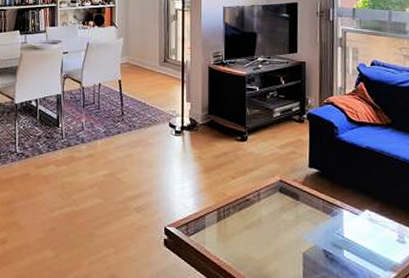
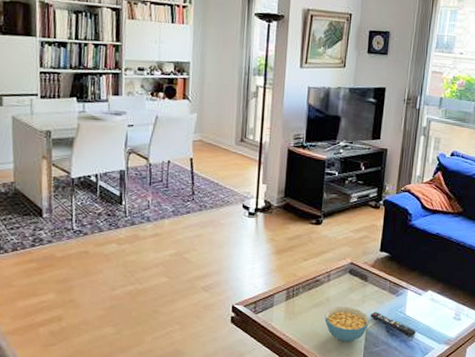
cereal bowl: none [258,228,305,267] -> present [325,307,369,342]
remote control: none [305,233,358,262] -> present [369,311,417,337]

